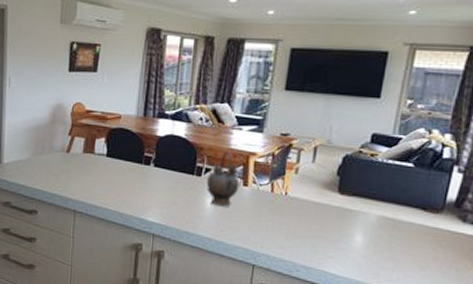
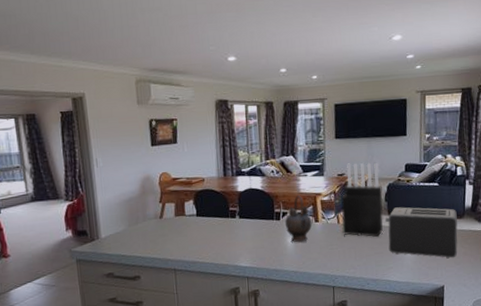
knife block: none [275,122,336,216] -> present [341,162,383,237]
toaster: none [331,185,433,261] -> present [385,207,458,259]

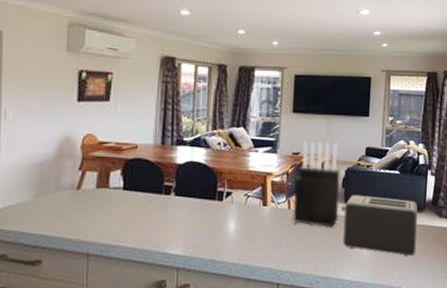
teapot: present [285,195,312,243] -> none [229,173,260,229]

